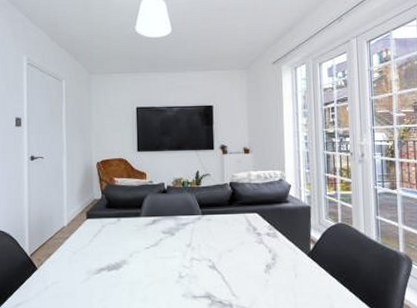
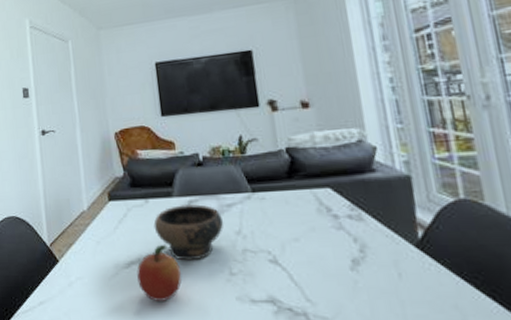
fruit: none [105,255,142,300] -> present [137,245,182,301]
bowl: none [123,222,179,267] -> present [153,203,224,261]

